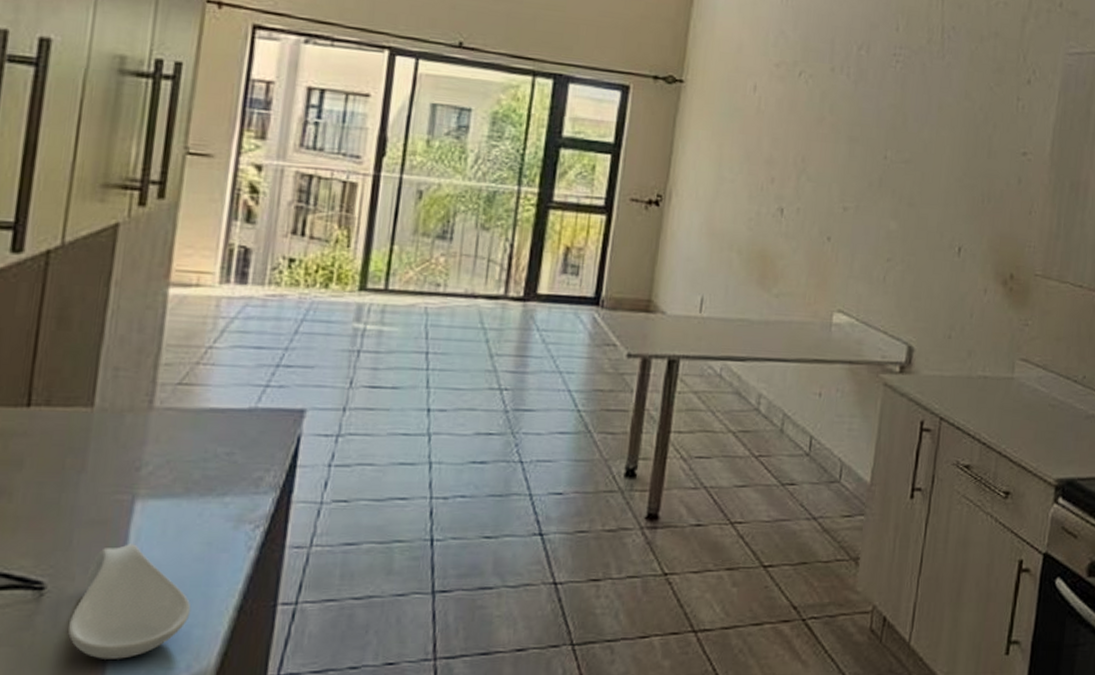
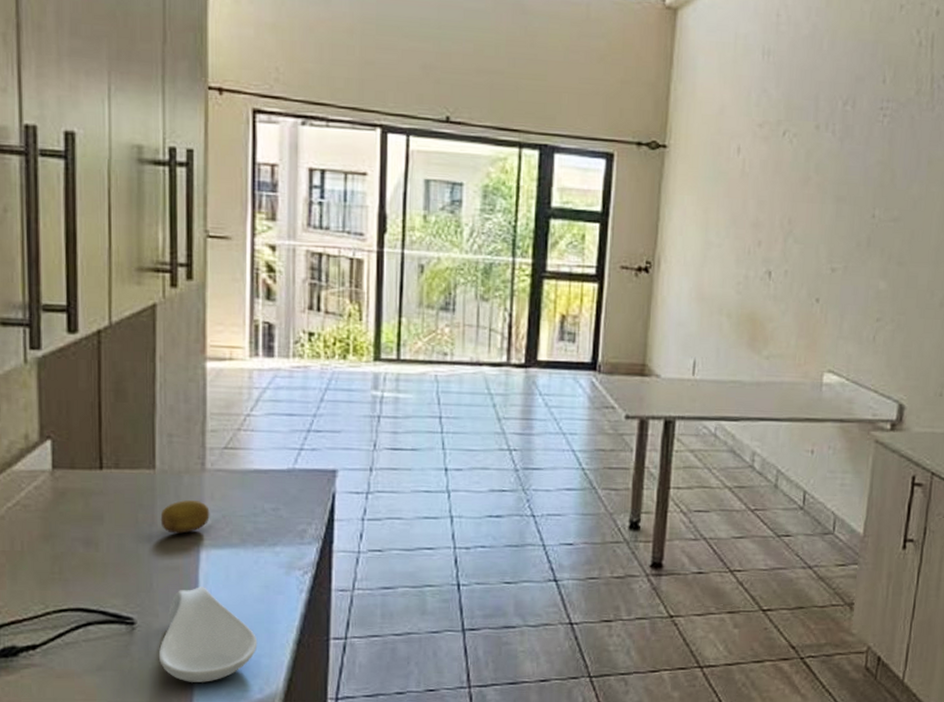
fruit: none [91,442,152,482] -> present [160,499,210,534]

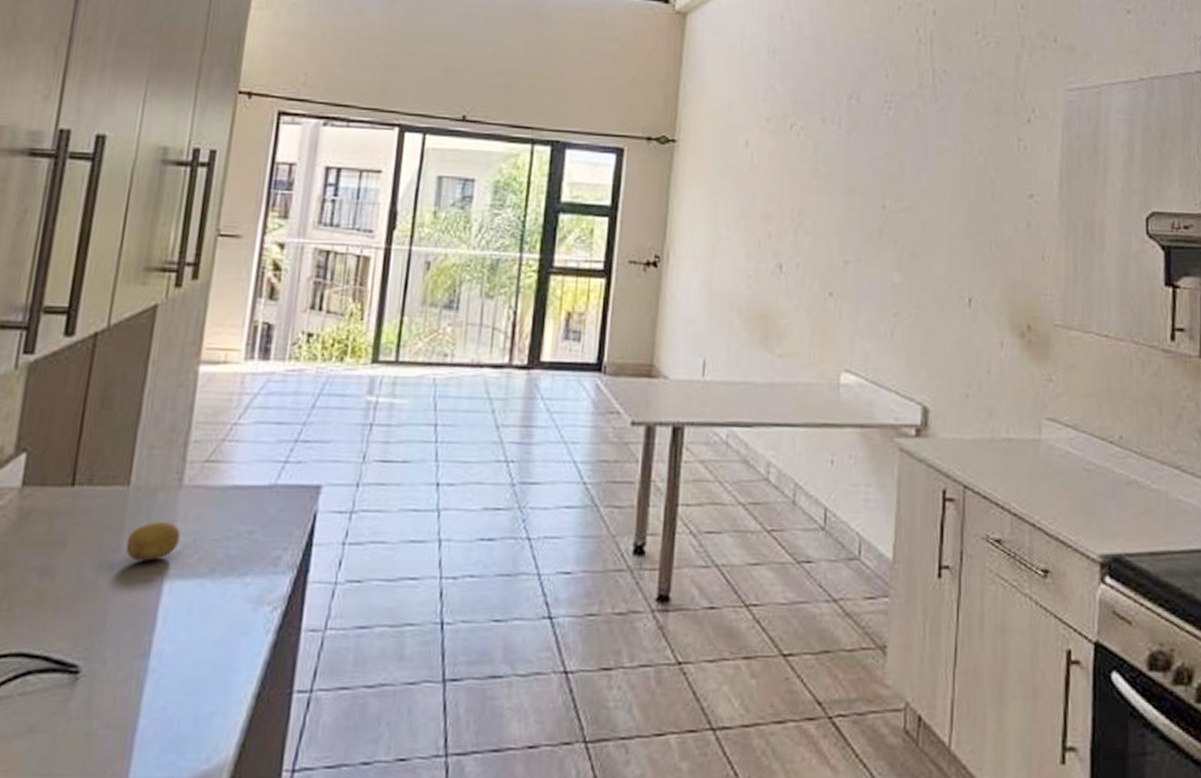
spoon rest: present [158,587,258,682] -> none [98,626,213,749]

